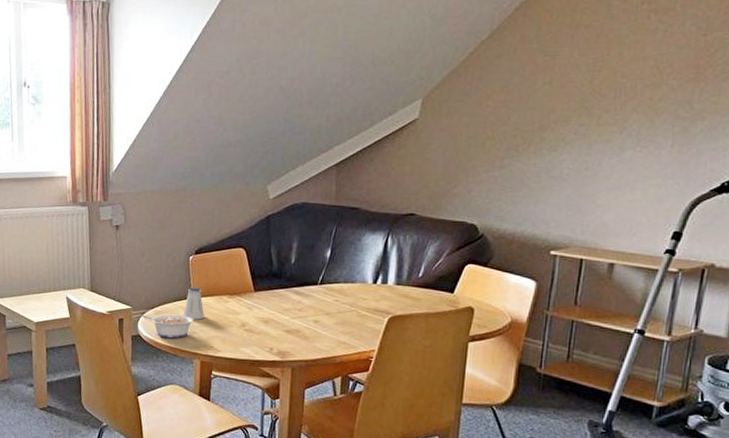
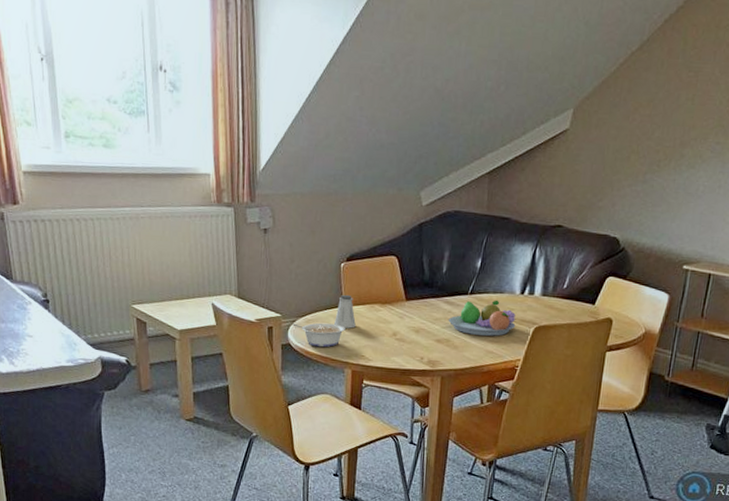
fruit bowl: none [298,289,369,327] -> present [448,300,516,336]

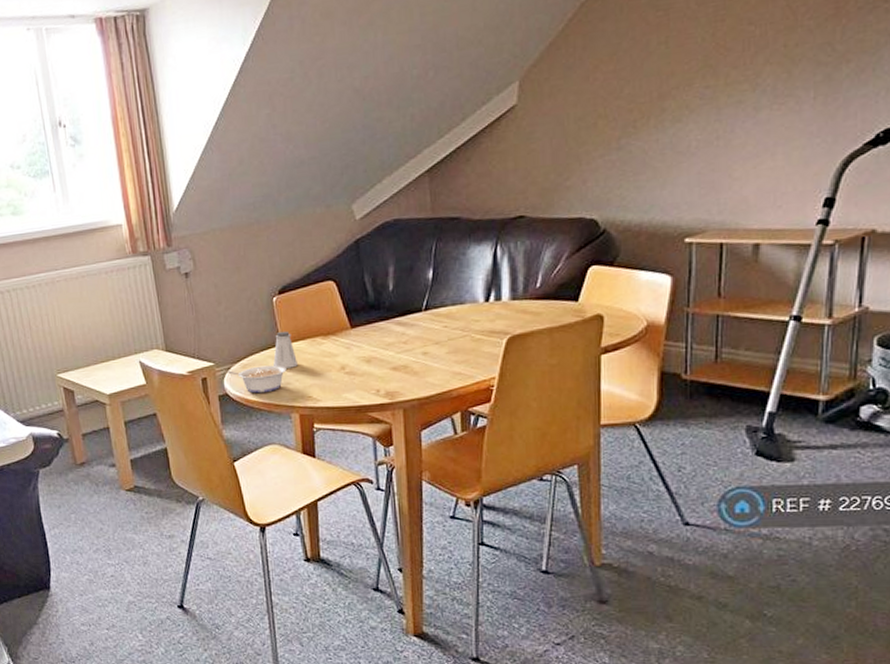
fruit bowl: present [448,300,516,336] -> none [403,312,484,357]

